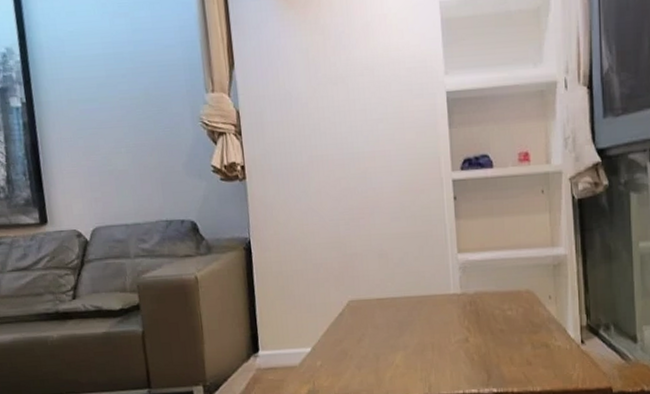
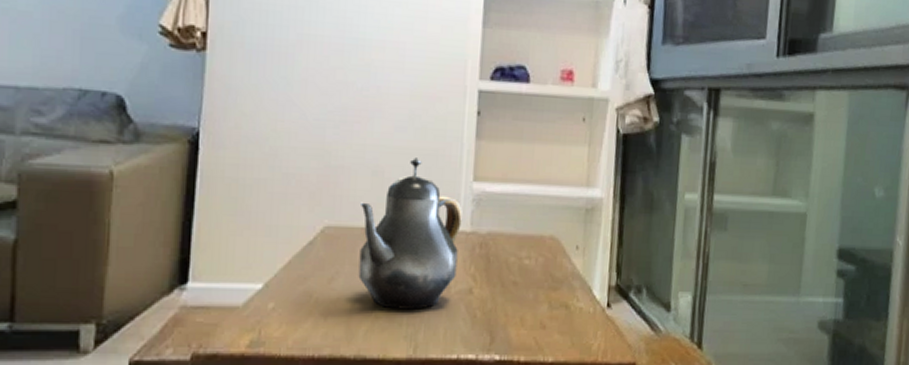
teapot: none [372,240,454,359] -> present [358,158,464,310]

